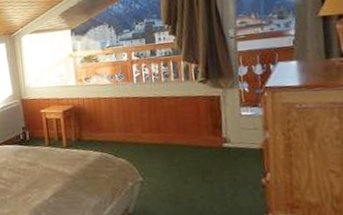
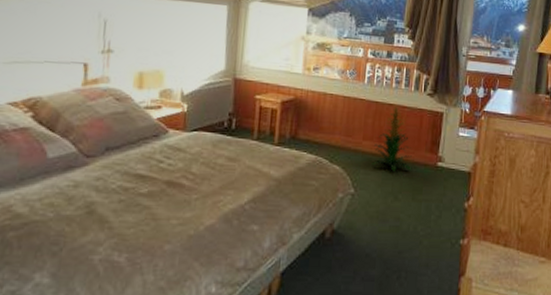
indoor plant: none [154,96,196,157] -> present [372,104,412,171]

